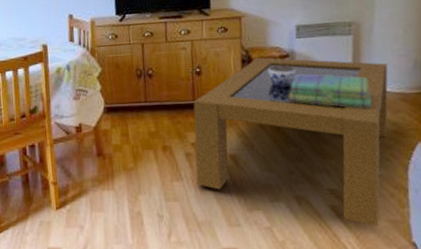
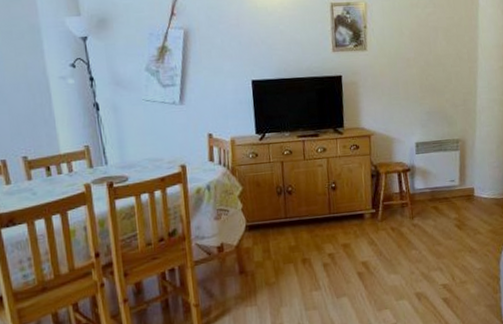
coffee table: present [193,57,388,227] -> none [329,171,486,312]
jar: present [267,65,296,87] -> none [393,178,416,198]
stack of books: present [288,73,372,109] -> none [410,185,474,214]

